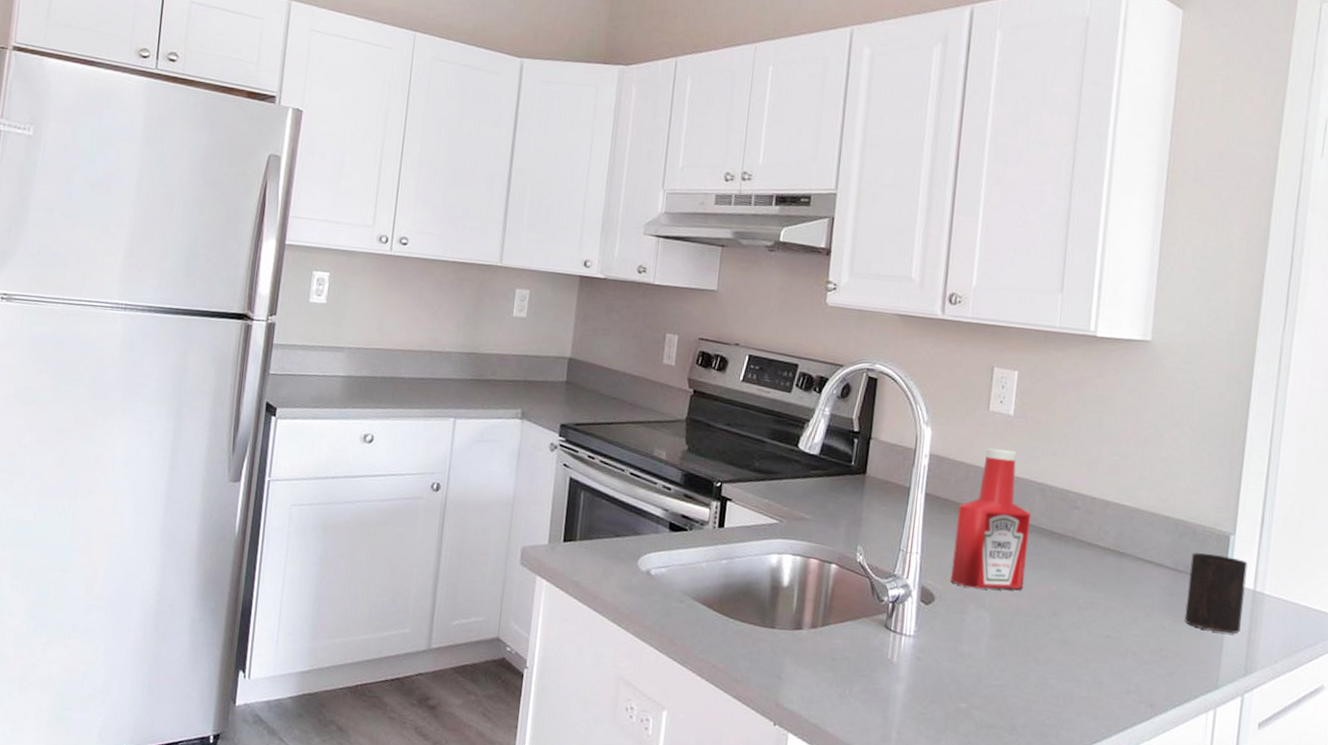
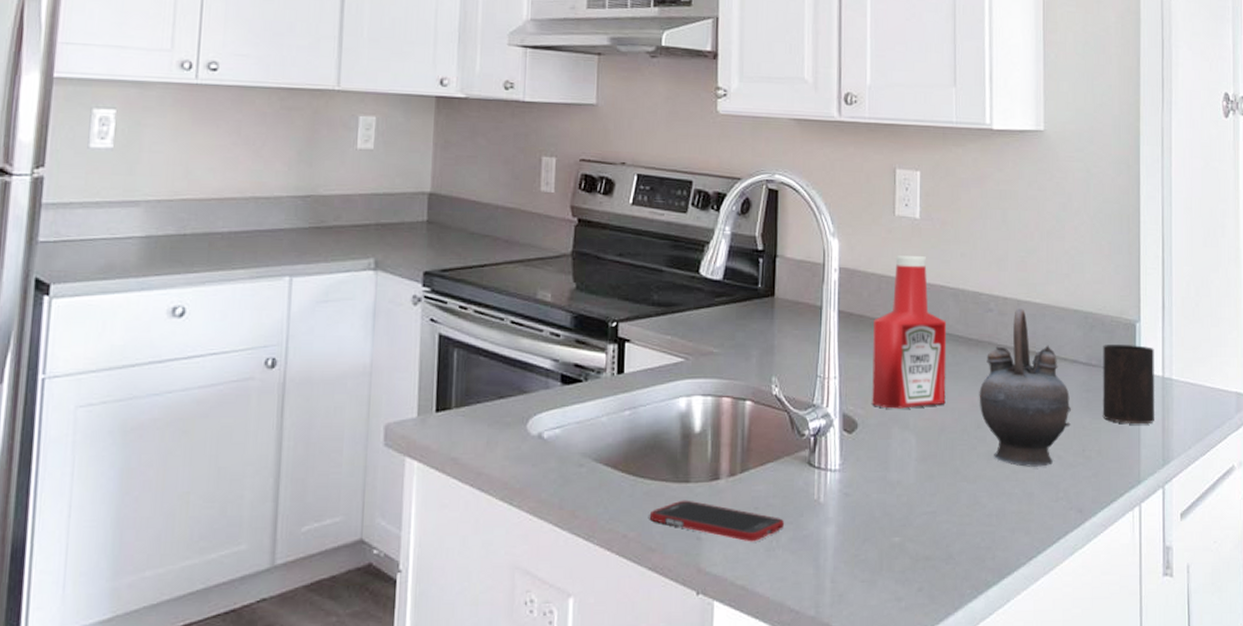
cell phone: none [737,642,859,688] -> present [649,500,785,542]
teapot: none [1057,509,1152,660] -> present [979,308,1071,467]

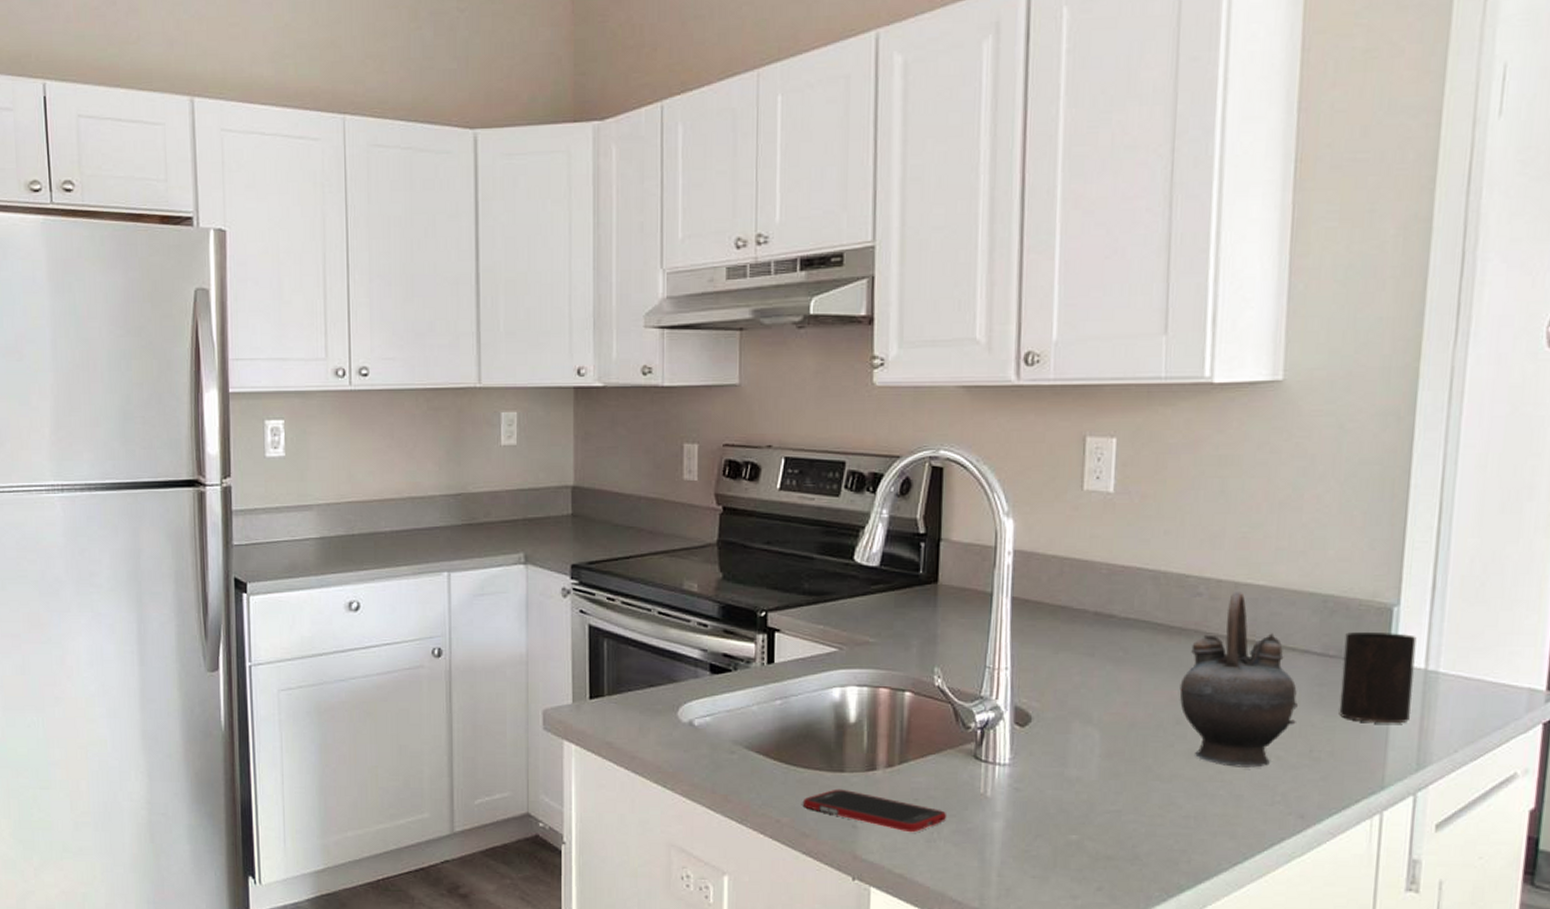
ketchup bottle: present [872,256,947,409] -> none [1049,535,1143,702]

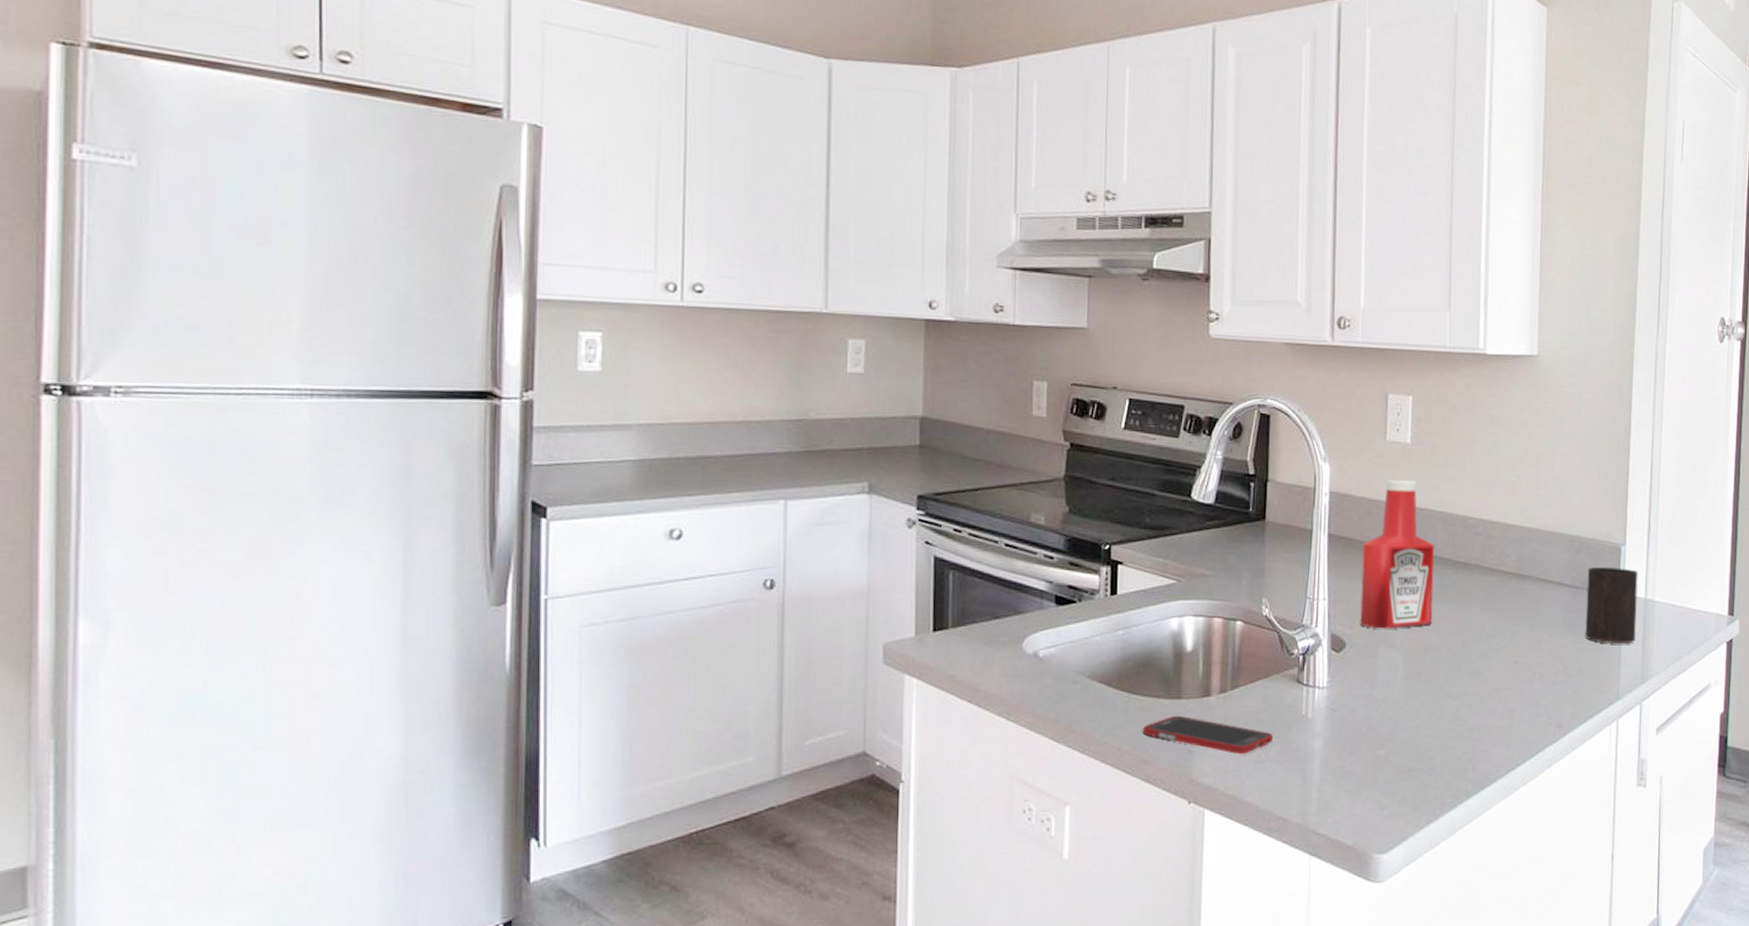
ketchup bottle: none [1049,535,1143,702] -> present [1360,480,1435,629]
teapot: present [1179,592,1298,768] -> none [1464,532,1554,685]

